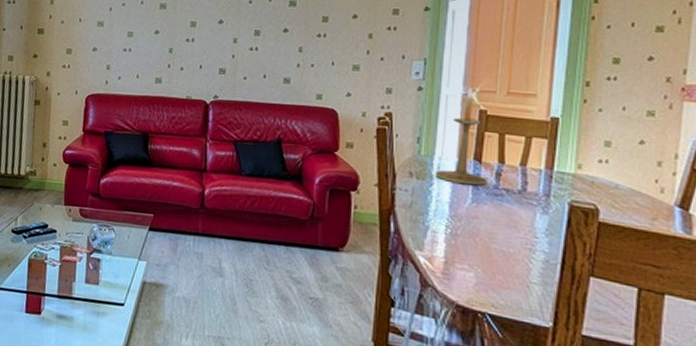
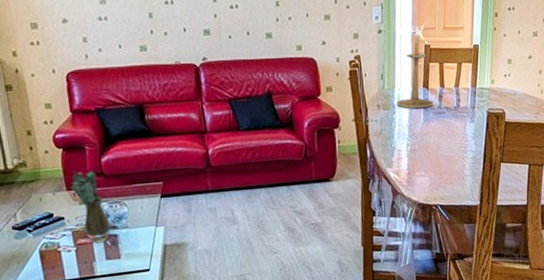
vase: none [67,187,97,265] -> present [70,169,112,244]

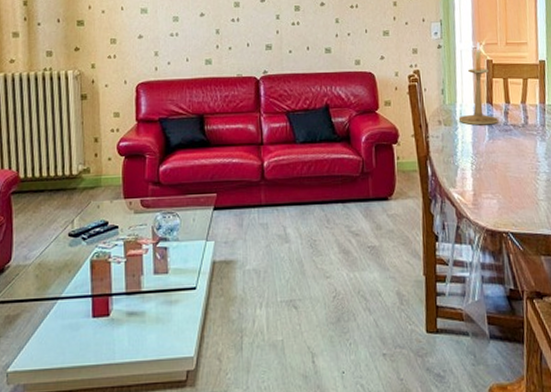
vase: present [70,169,112,244] -> none [127,177,162,256]

